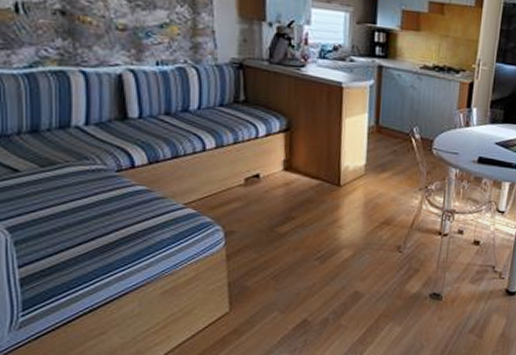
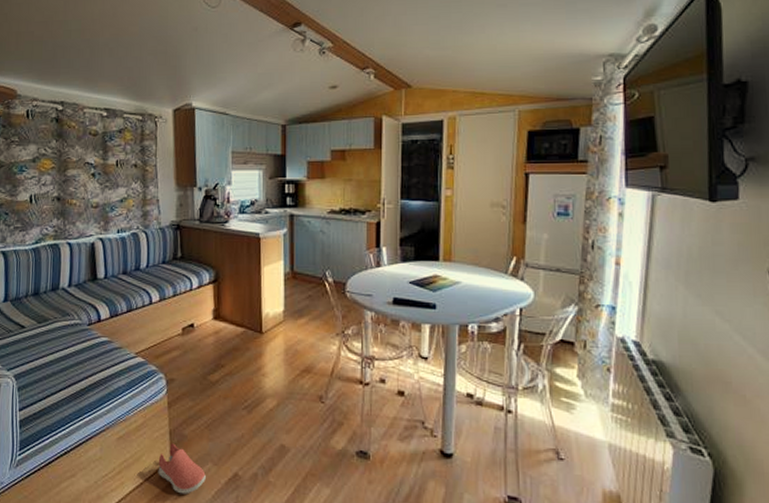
shoe: none [214,295,271,342] -> present [158,443,206,494]

